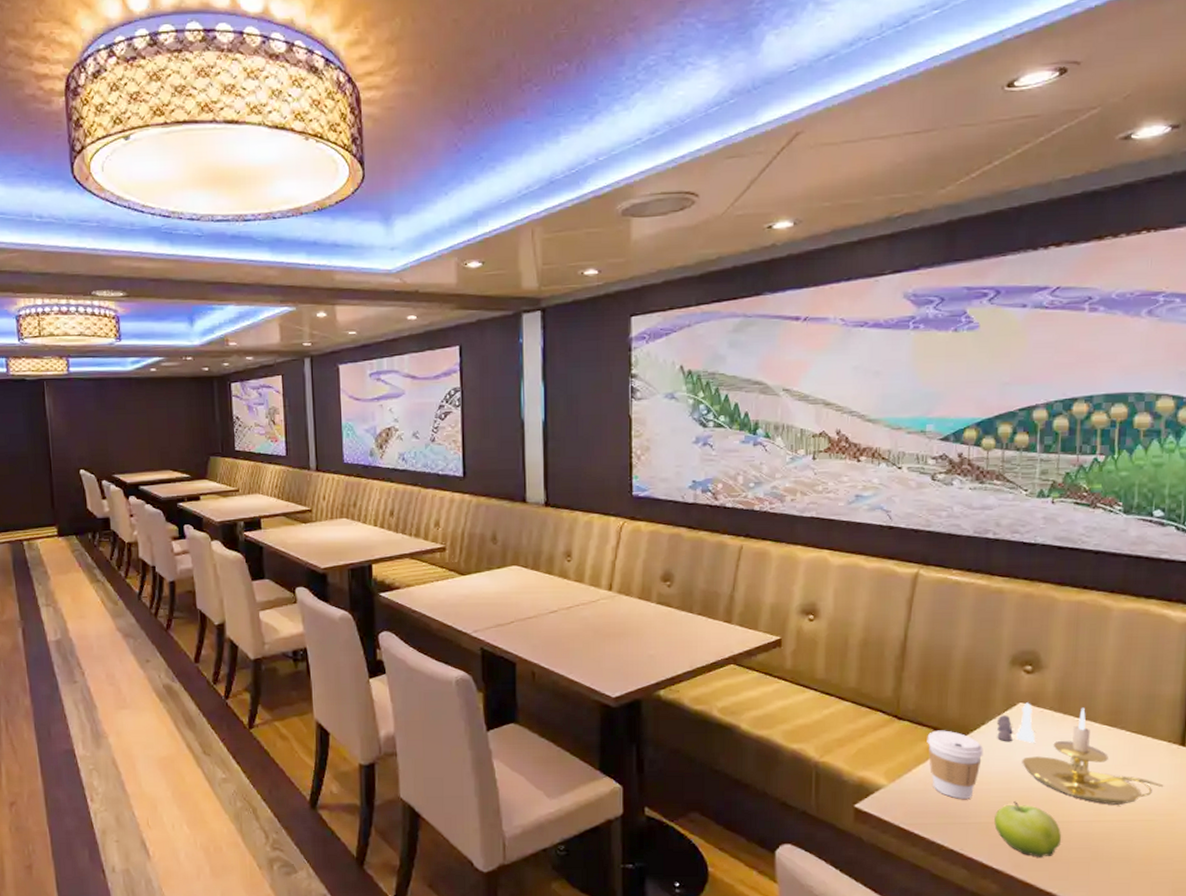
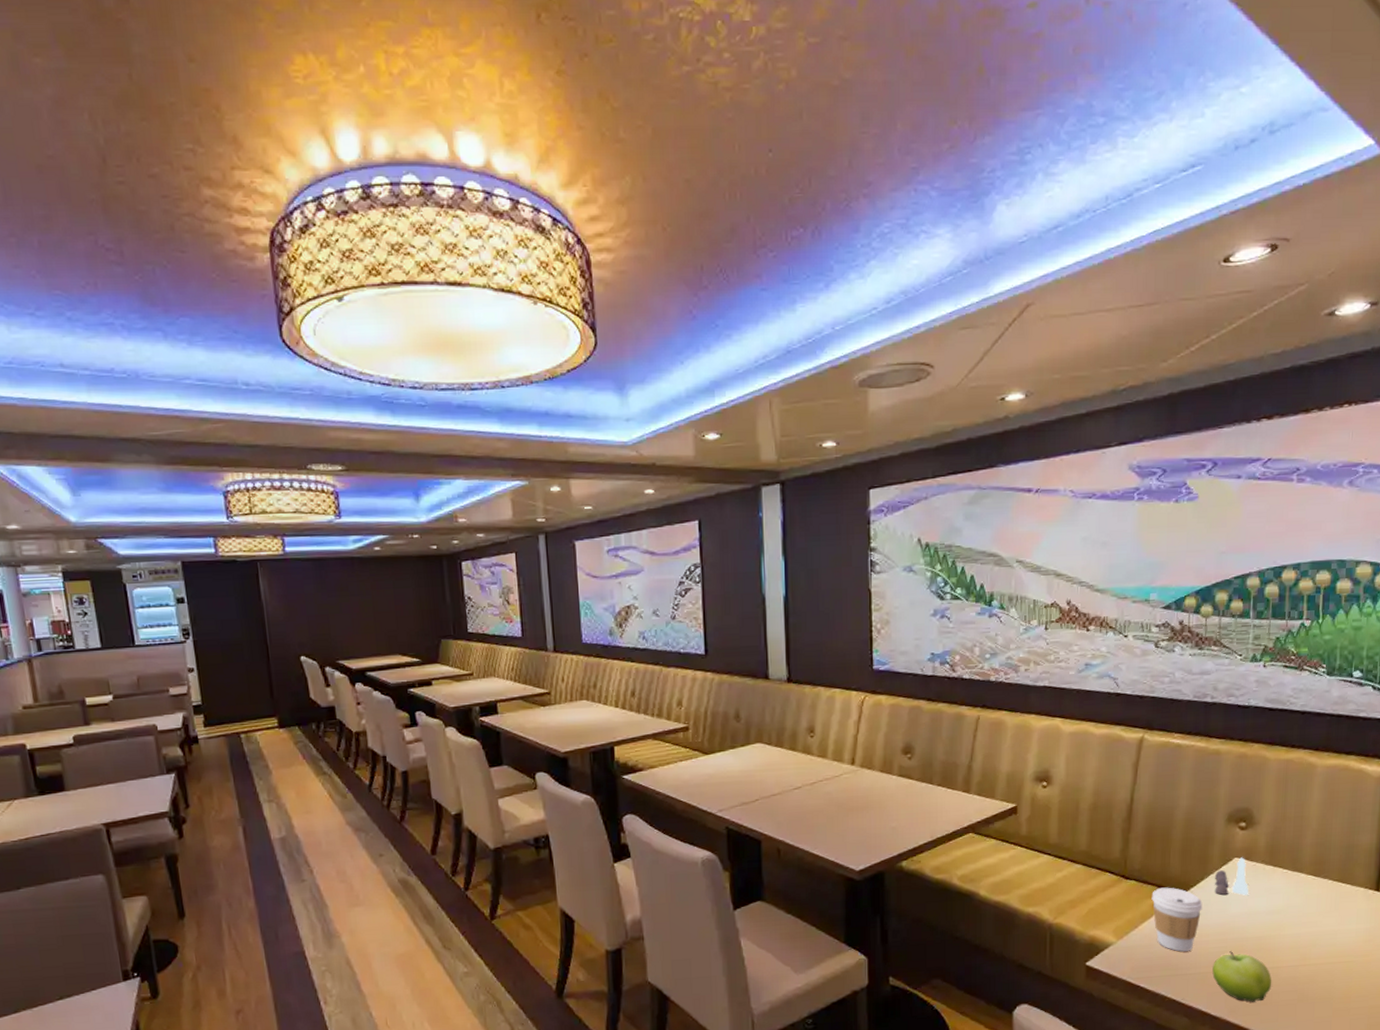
candle holder: present [1022,707,1163,805] -> none [1237,859,1360,949]

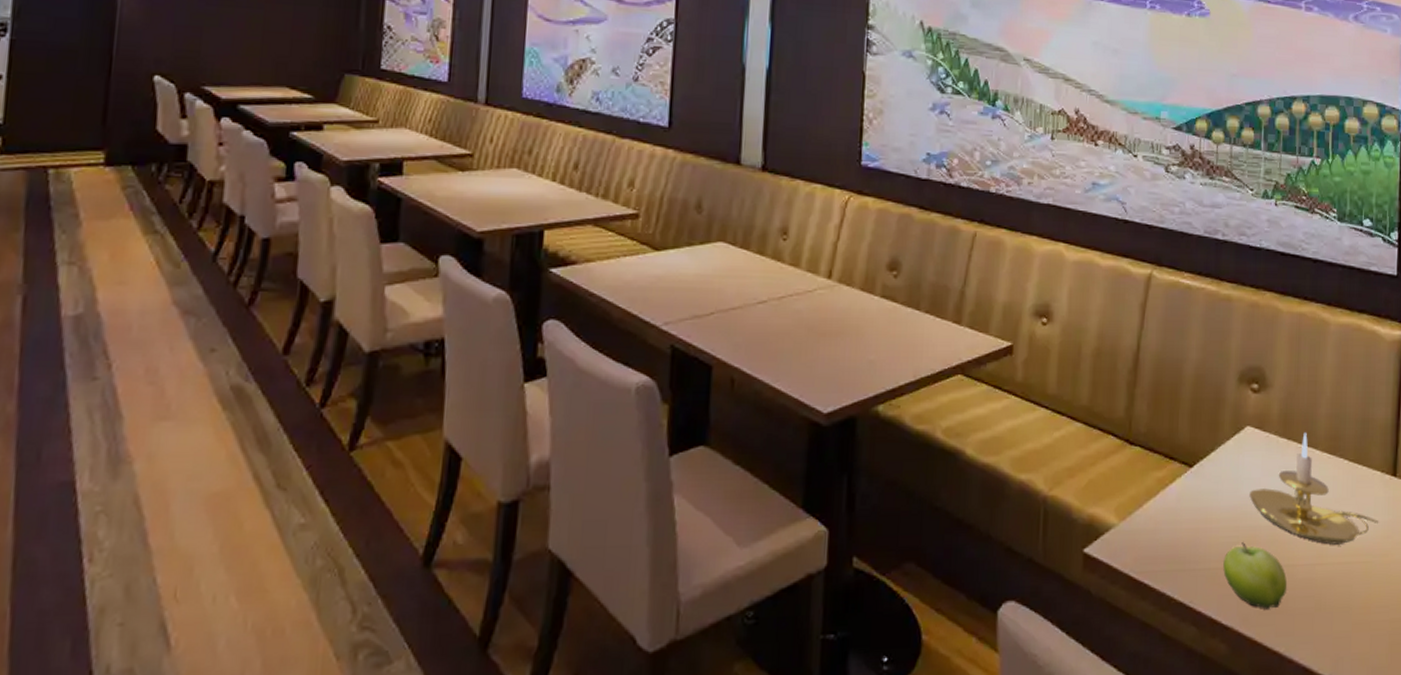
coffee cup: present [1151,887,1203,952] -> none [1158,457,1213,540]
salt and pepper shaker set: present [1214,857,1248,896] -> none [1225,426,1261,473]
candle holder: none [1237,859,1360,949] -> present [1249,432,1378,545]

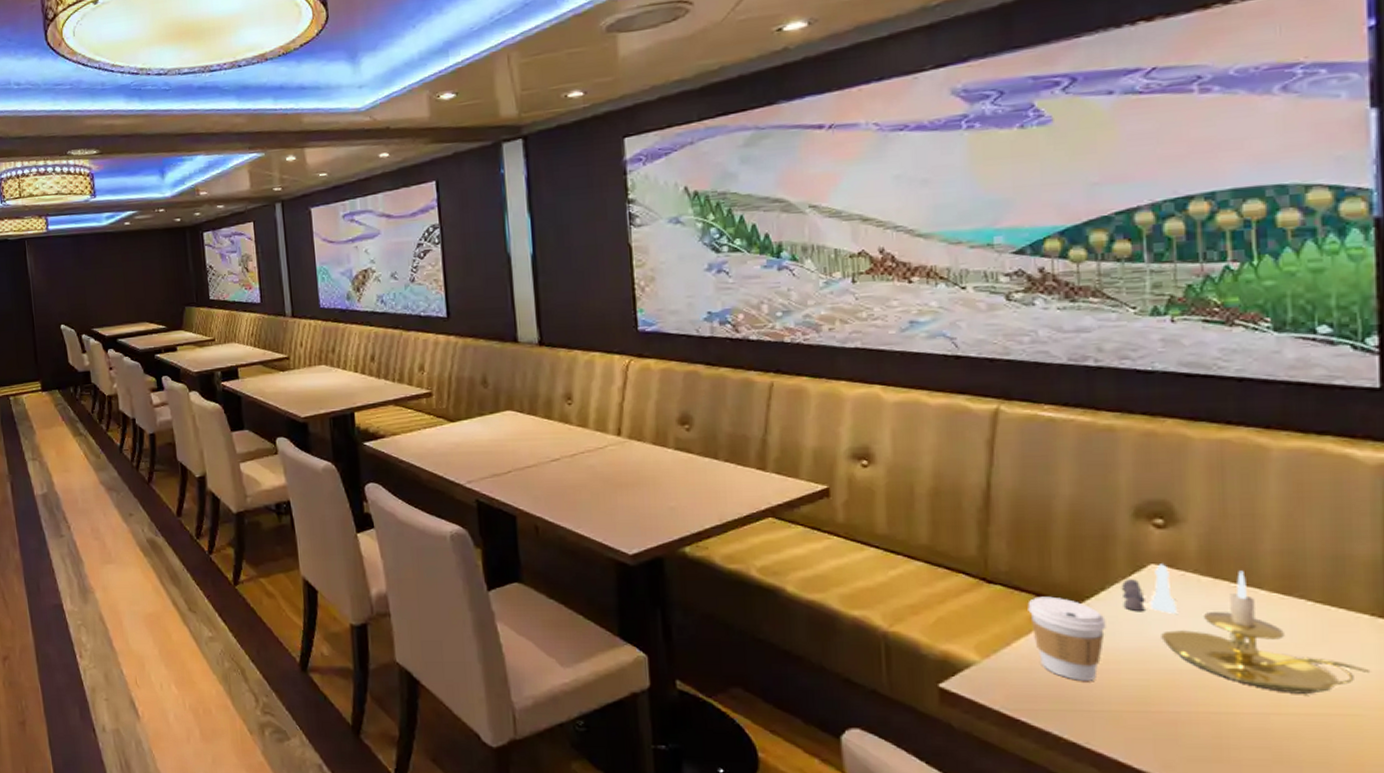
coffee cup: none [1158,457,1213,540] -> present [1027,596,1106,681]
fruit: present [1223,542,1288,609] -> none [1129,686,1228,757]
salt and pepper shaker set: none [1225,426,1261,473] -> present [1121,564,1177,614]

